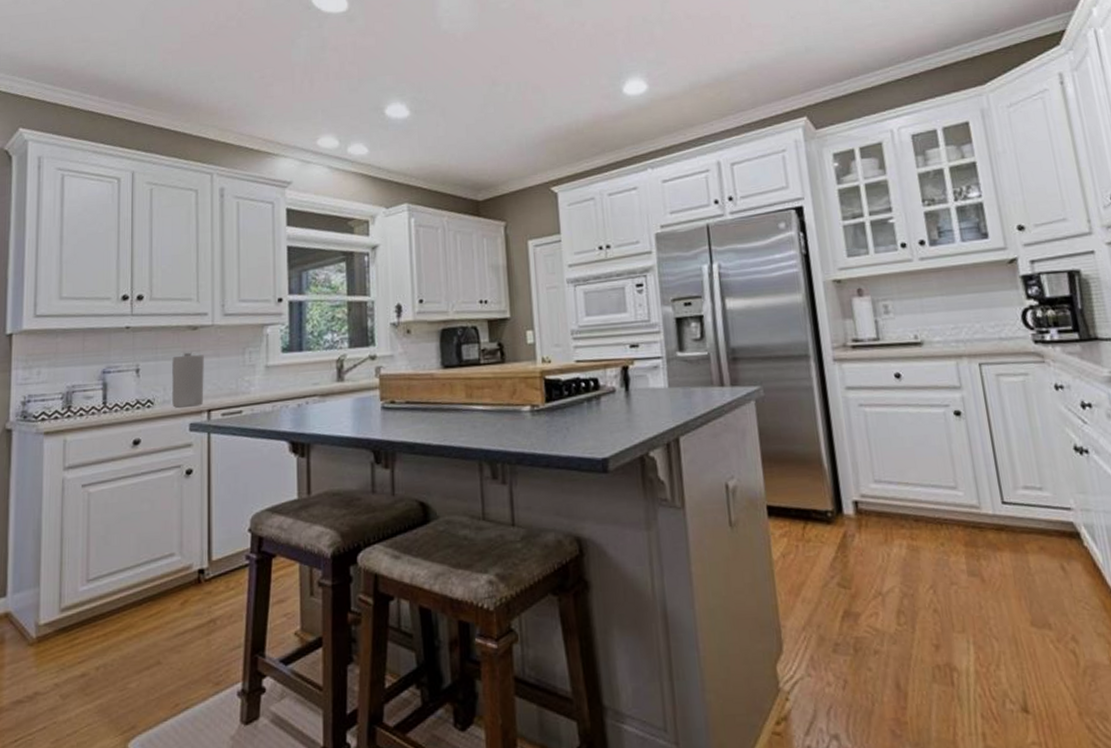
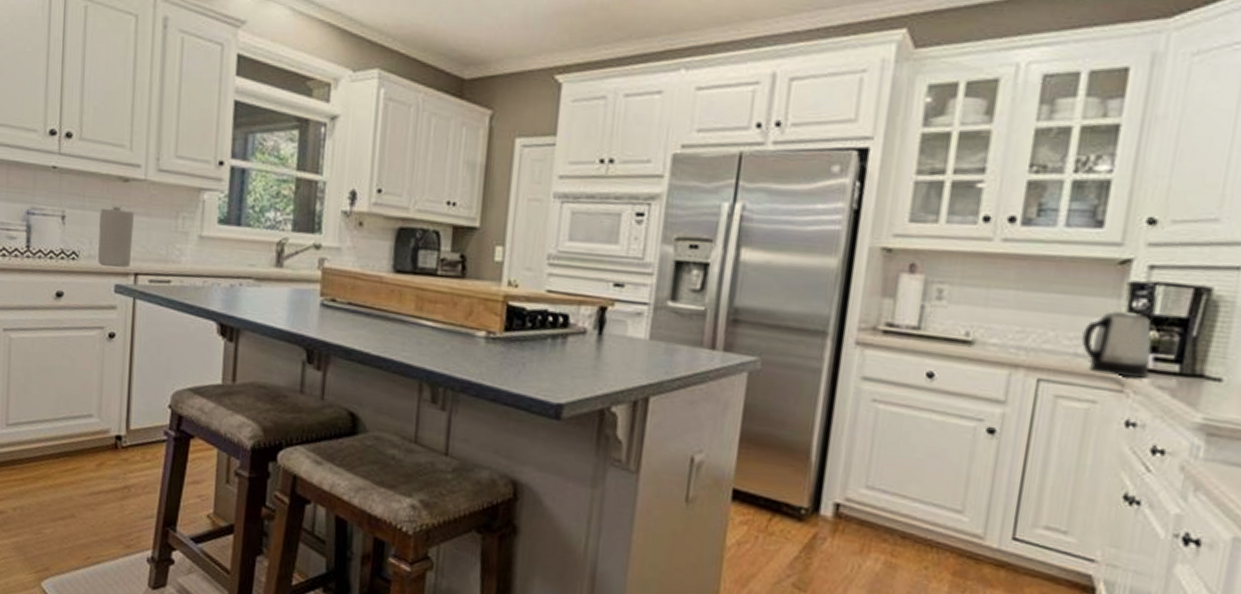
kettle: none [1000,298,1059,351] -> present [1081,311,1152,379]

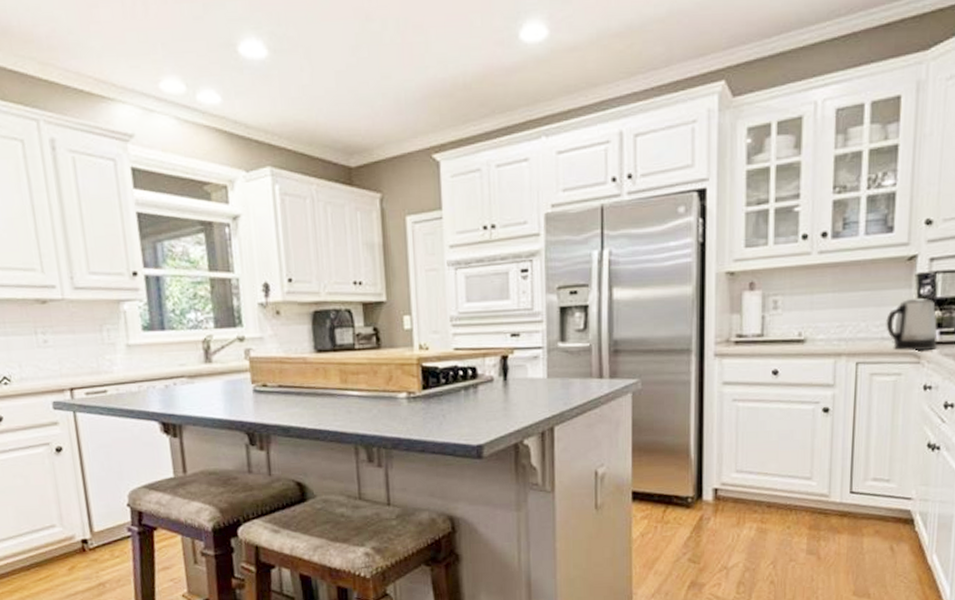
paper towel holder: present [98,206,134,268] -> none [23,327,64,387]

